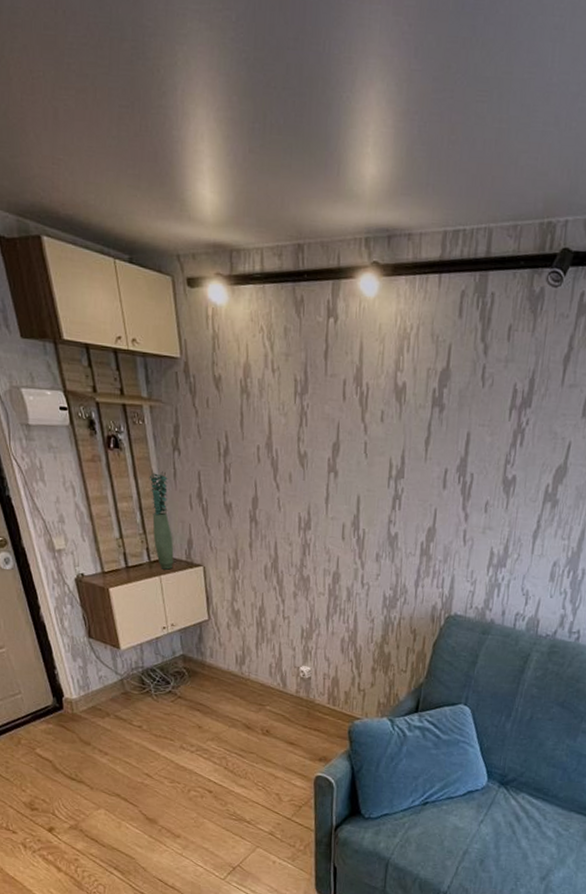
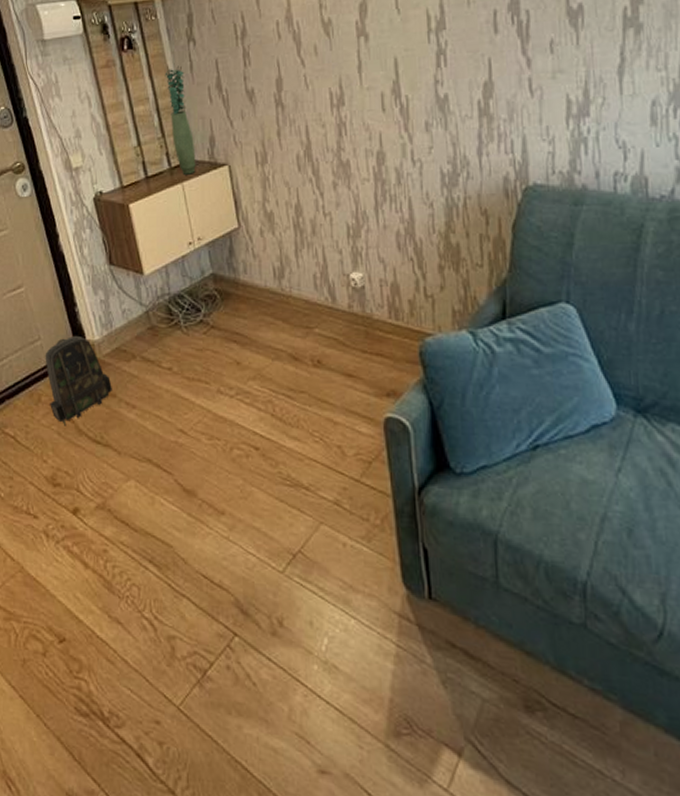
backpack: none [25,693,87,765] -> present [45,335,112,426]

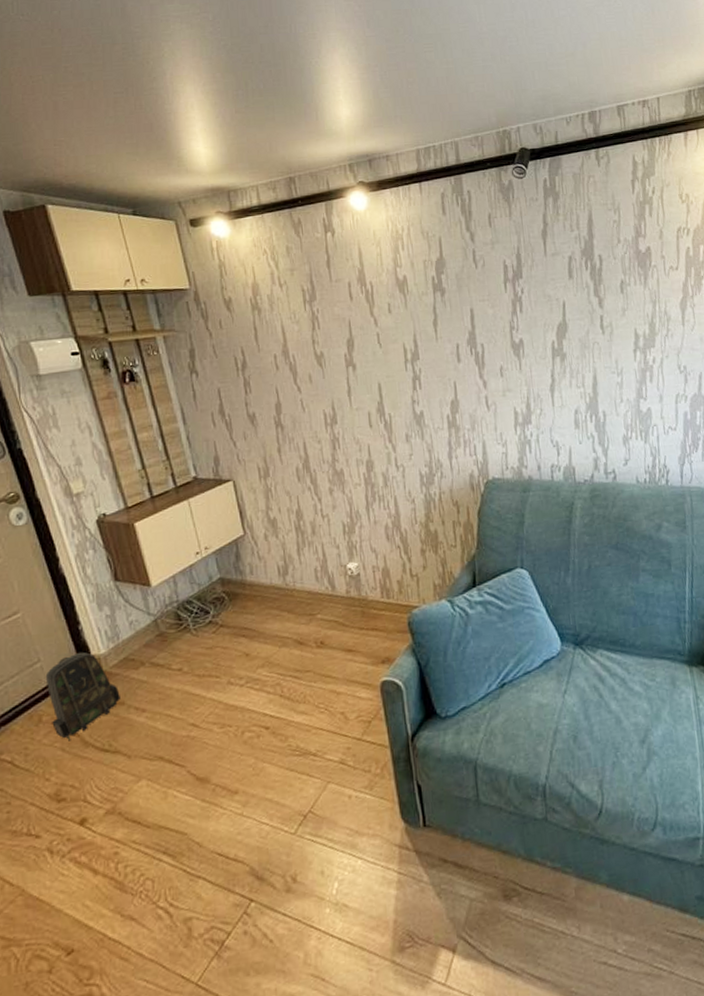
vase: present [164,65,196,175] -> none [168,395,201,492]

